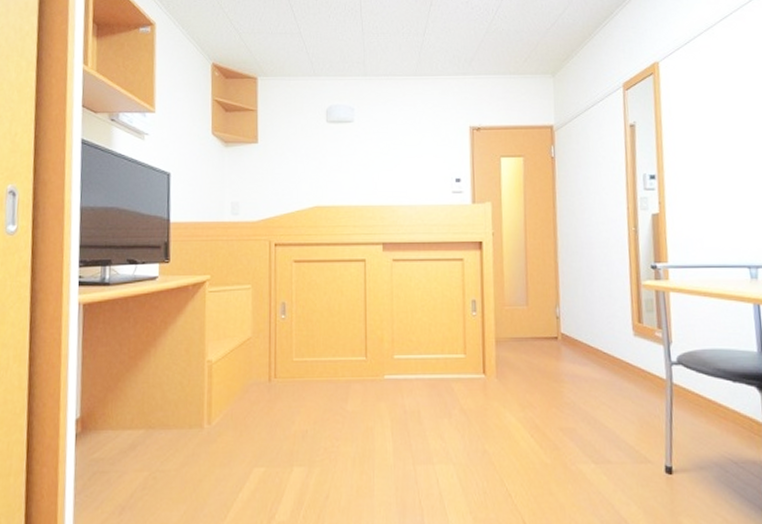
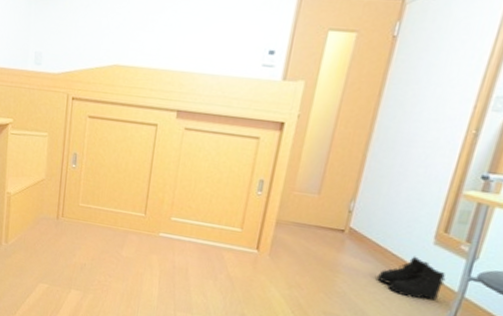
boots: none [596,351,654,394] -> present [376,256,446,301]

